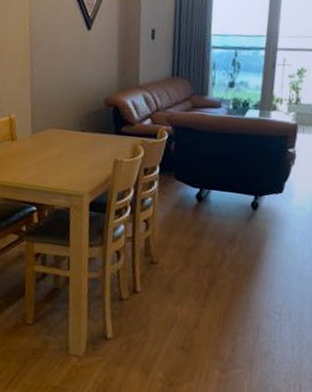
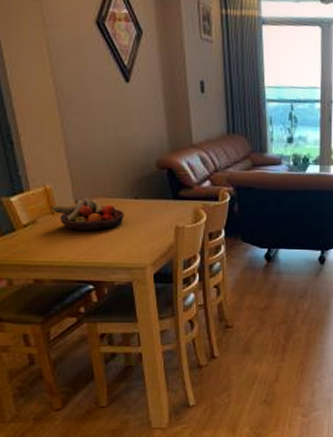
fruit bowl: none [12,127,71,159] -> present [52,197,124,232]

